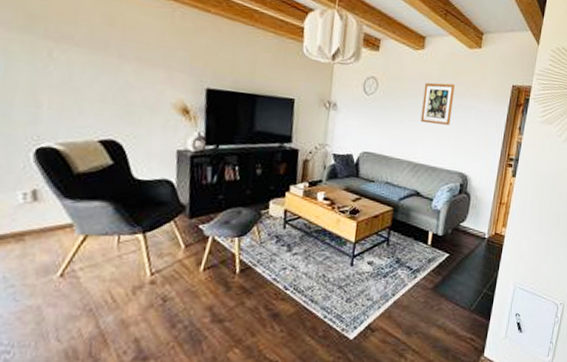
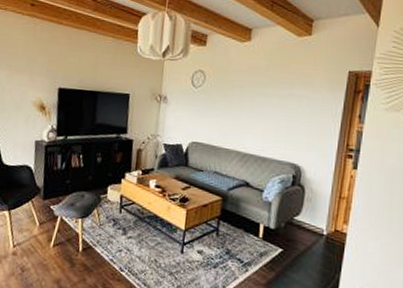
wall art: present [420,82,456,125] -> none [248,72,285,115]

